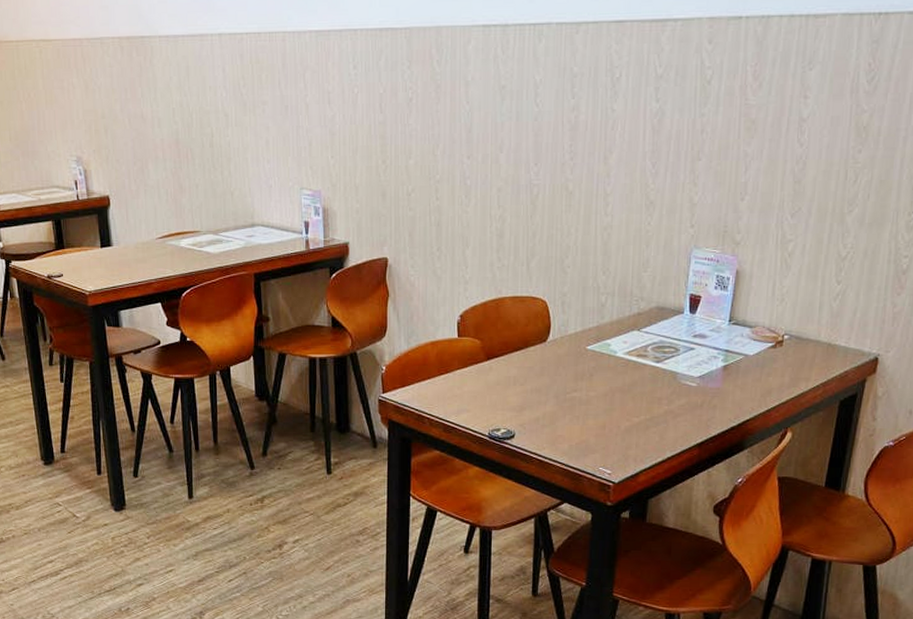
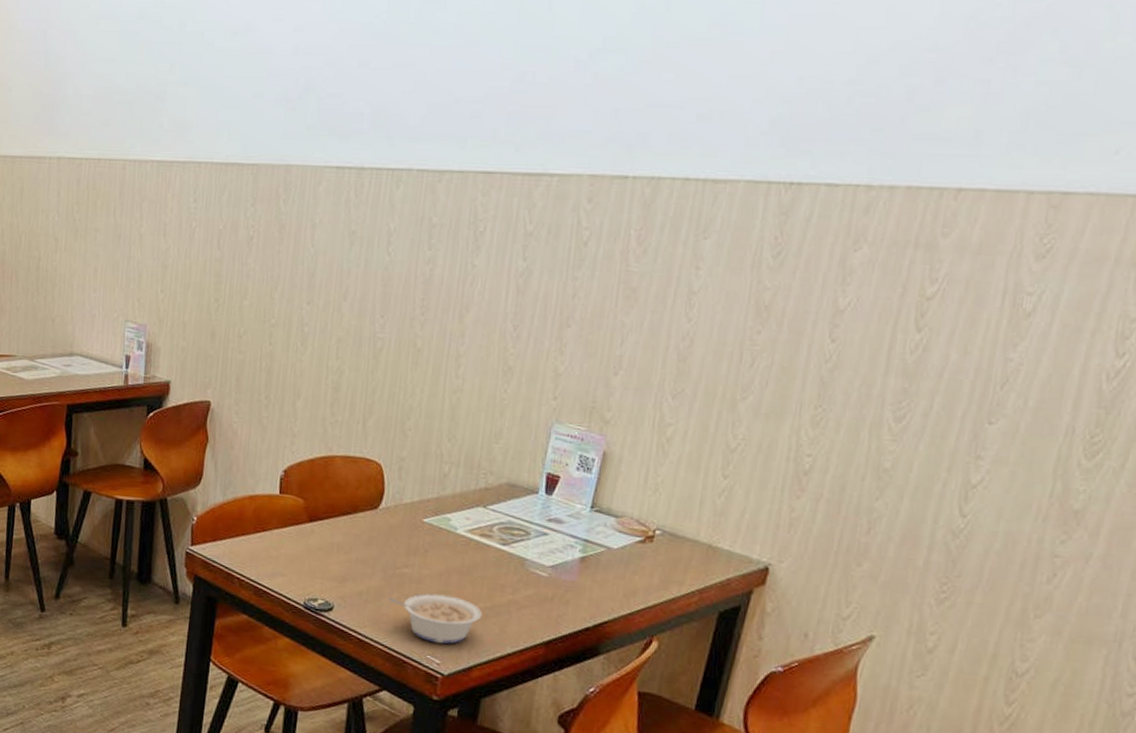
legume: none [562,412,644,456] -> present [388,593,482,644]

